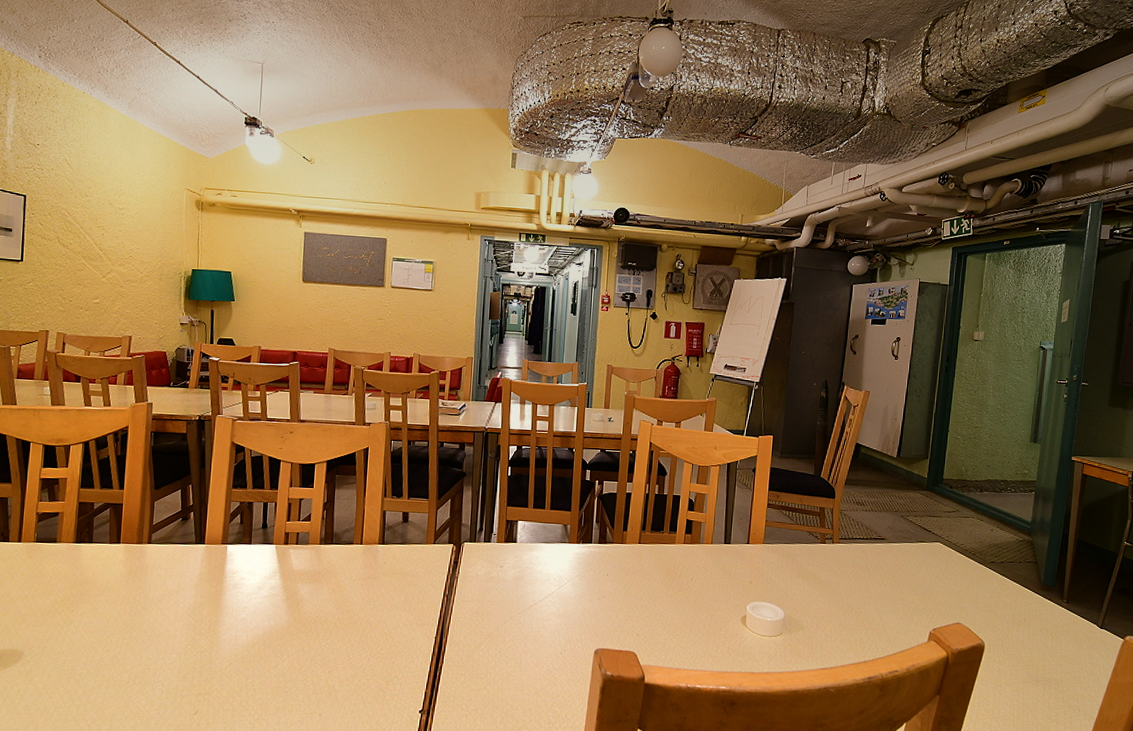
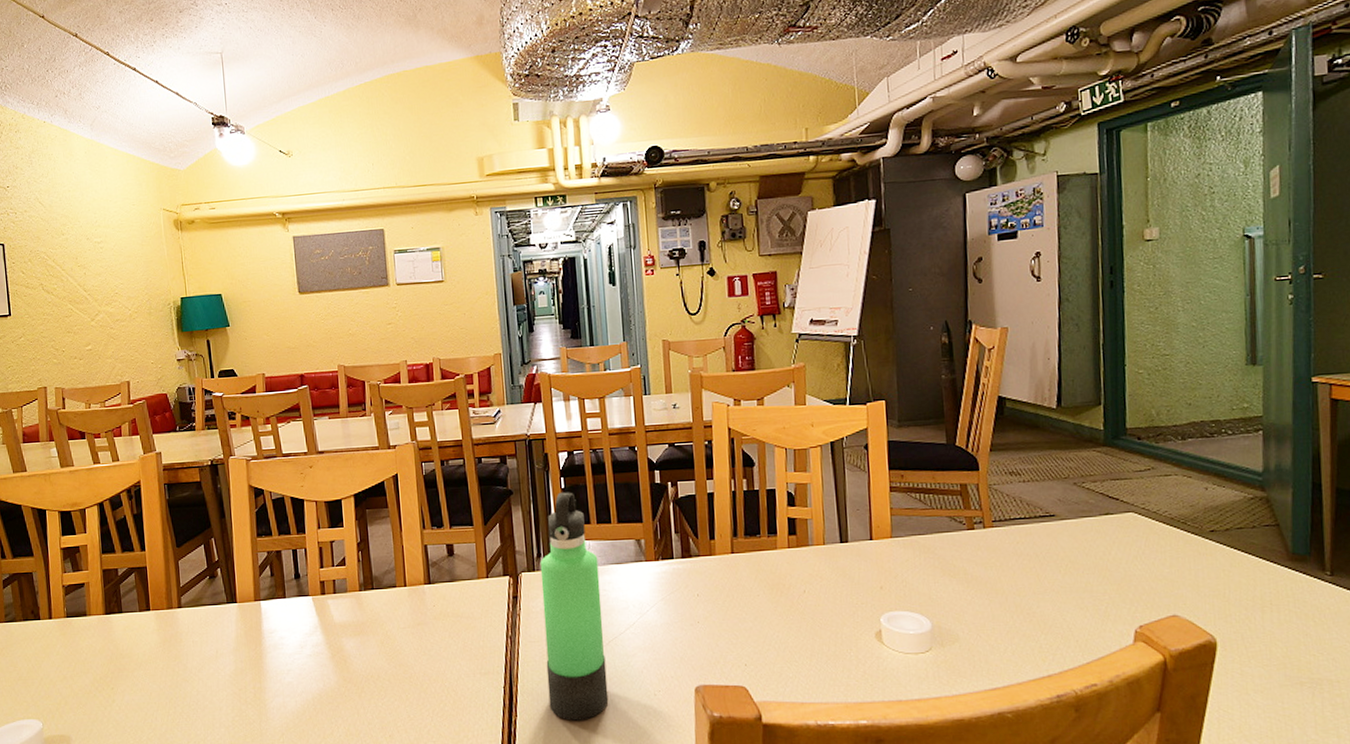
thermos bottle: none [472,479,530,670] -> present [540,492,609,721]

